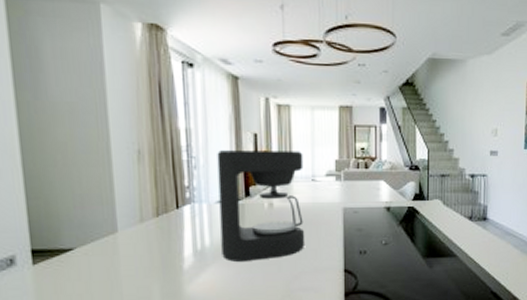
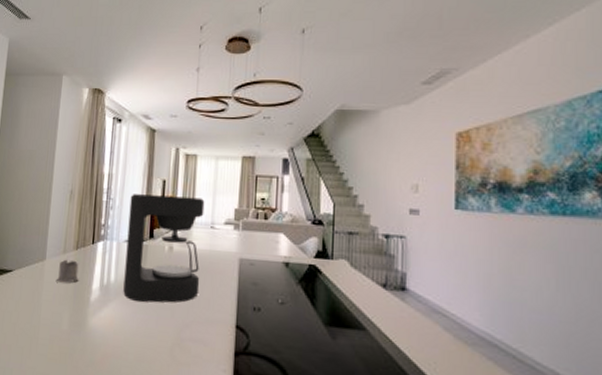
tea glass holder: none [137,228,166,255] -> present [57,259,79,283]

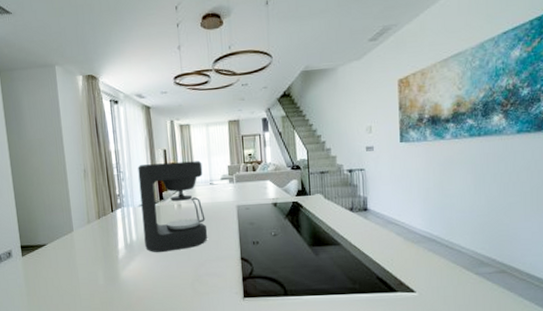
tea glass holder: present [57,259,79,283] -> none [86,227,106,248]

